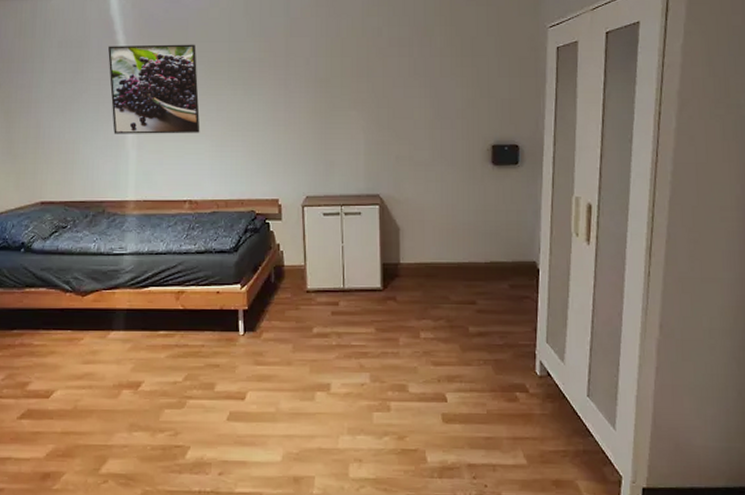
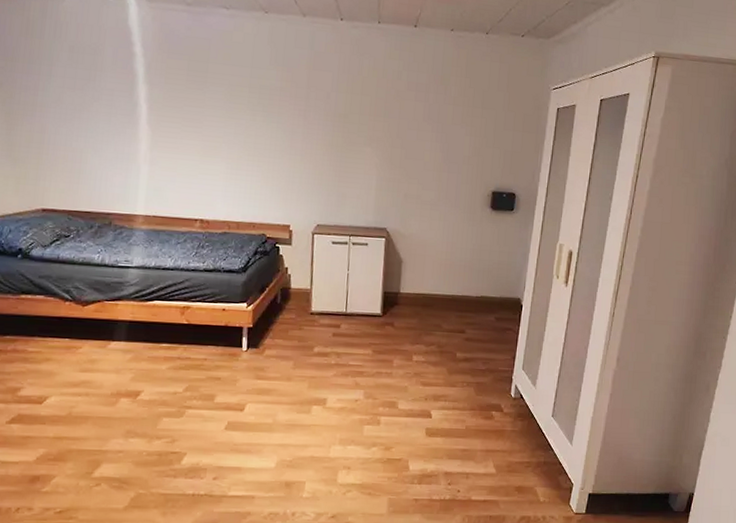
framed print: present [108,44,200,134] -> none [123,56,218,154]

